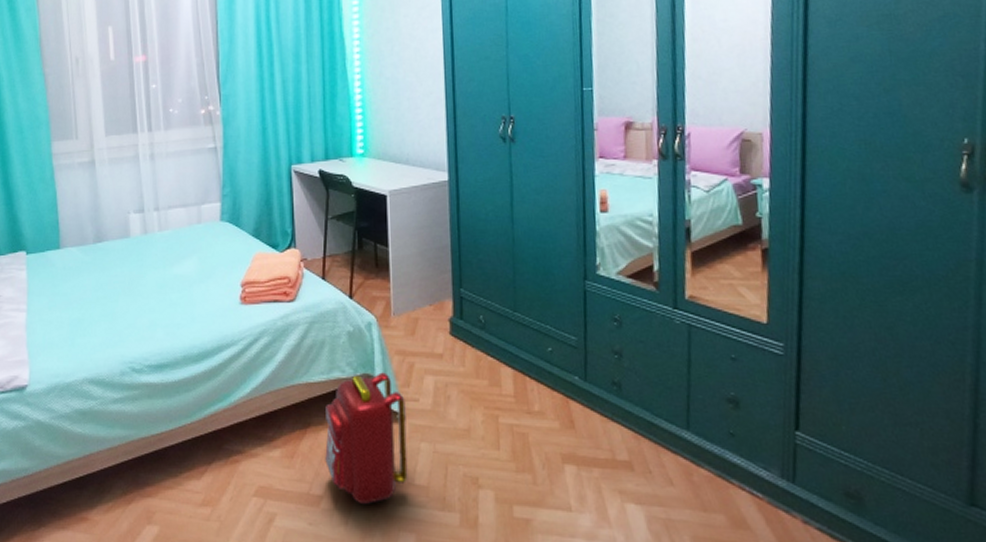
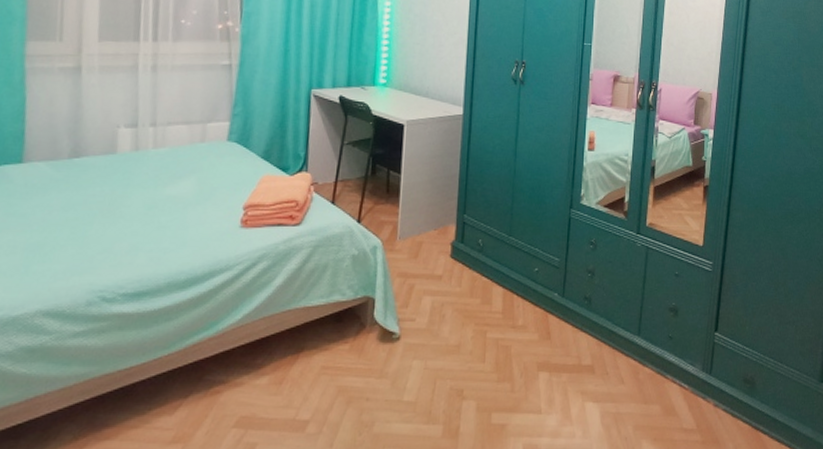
backpack: present [325,372,408,505] -> none [315,294,402,426]

